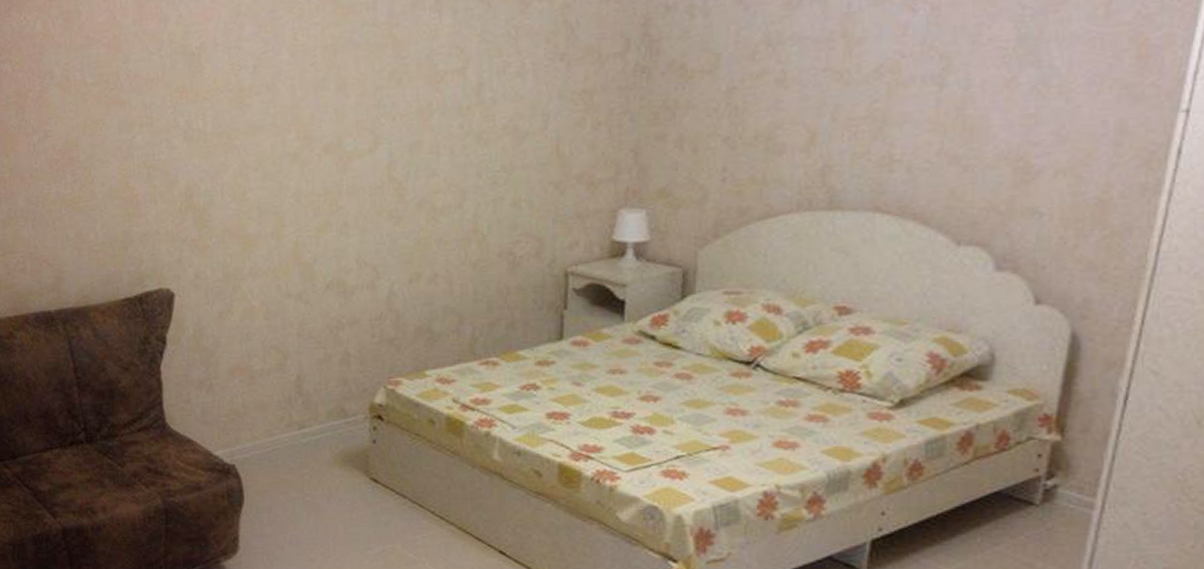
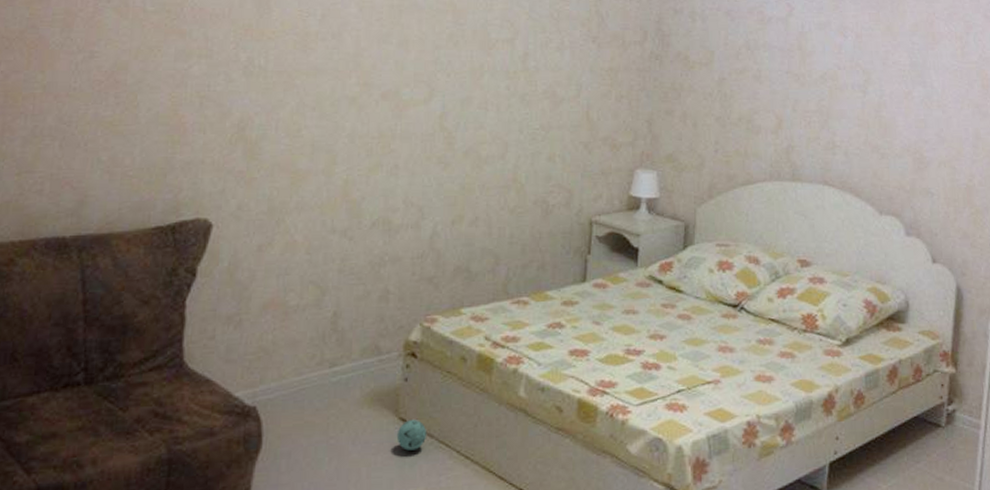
ball: none [369,479,400,509] -> present [396,419,427,451]

